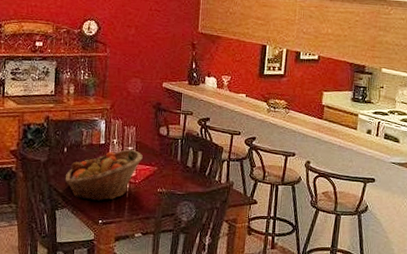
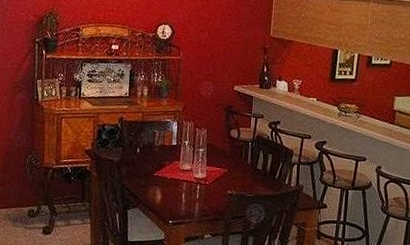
fruit basket: present [66,149,143,202] -> none [138,151,213,202]

